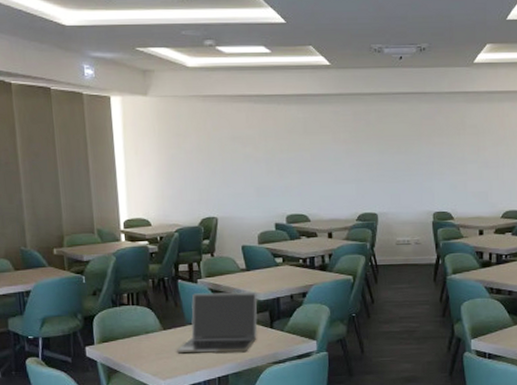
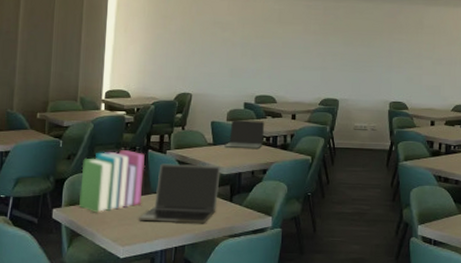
books: none [109,282,177,348] -> present [79,150,145,213]
laptop: none [258,242,300,272] -> present [224,120,265,148]

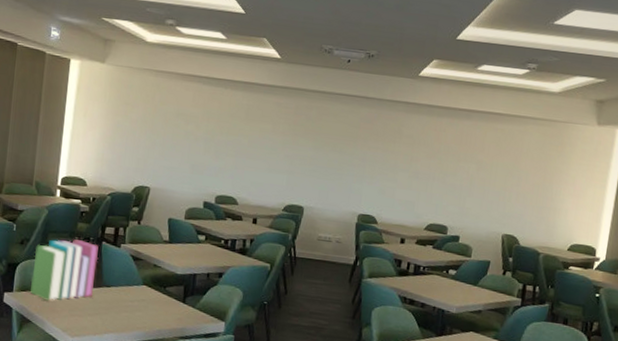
laptop: present [139,163,221,224] -> none [89,257,175,322]
laptop: present [224,120,265,148] -> none [180,218,224,251]

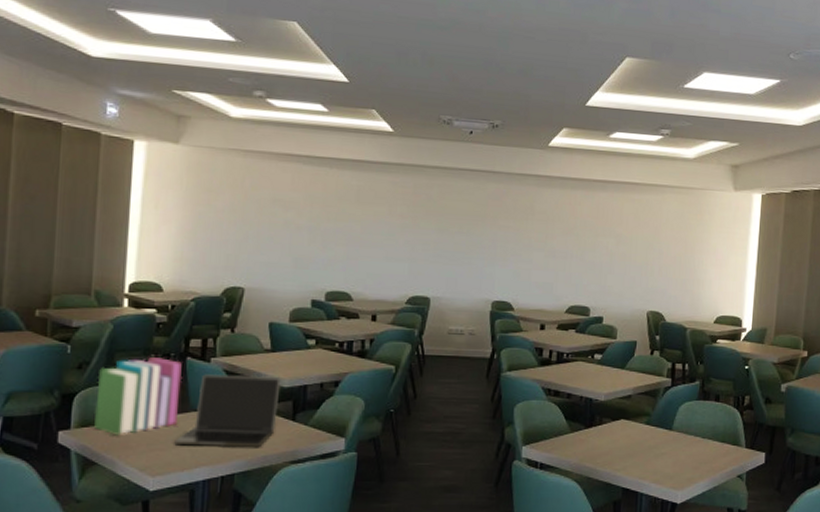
laptop: none [89,257,175,322] -> present [174,374,281,448]

